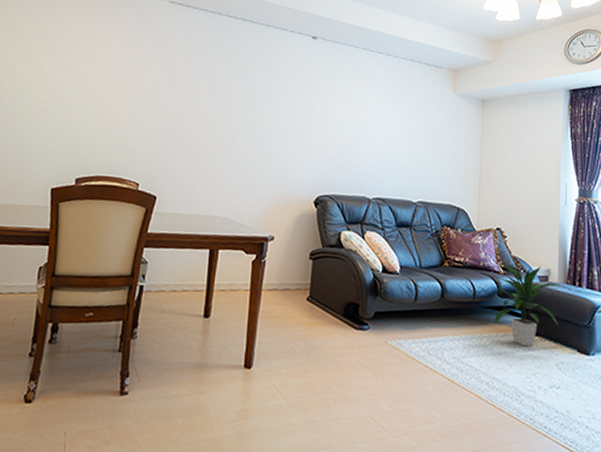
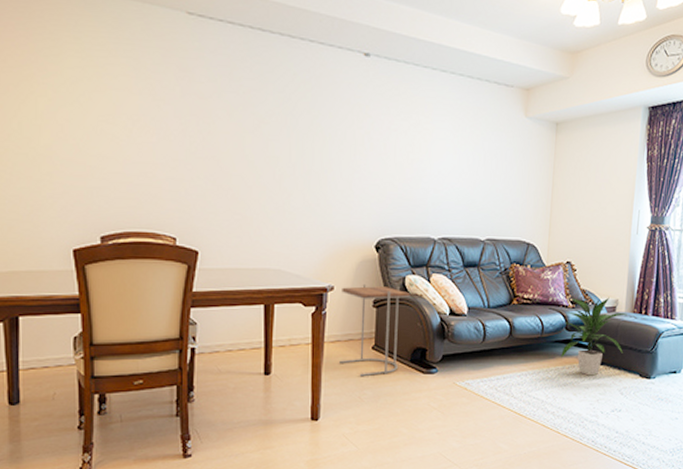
side table: none [275,236,345,328] -> present [339,283,411,377]

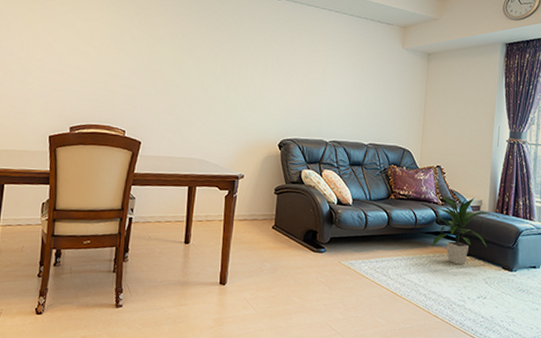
side table: present [339,283,411,377] -> none [245,174,306,251]

